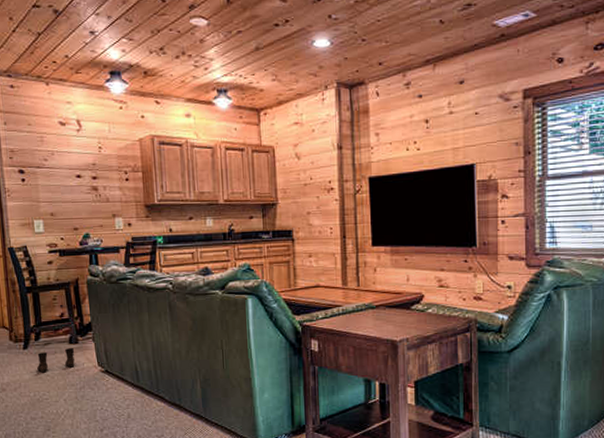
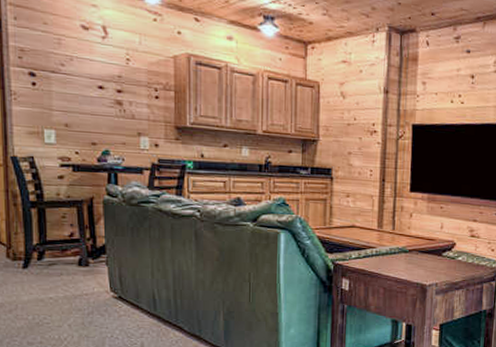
boots: present [37,347,75,372] -> none [38,270,84,294]

